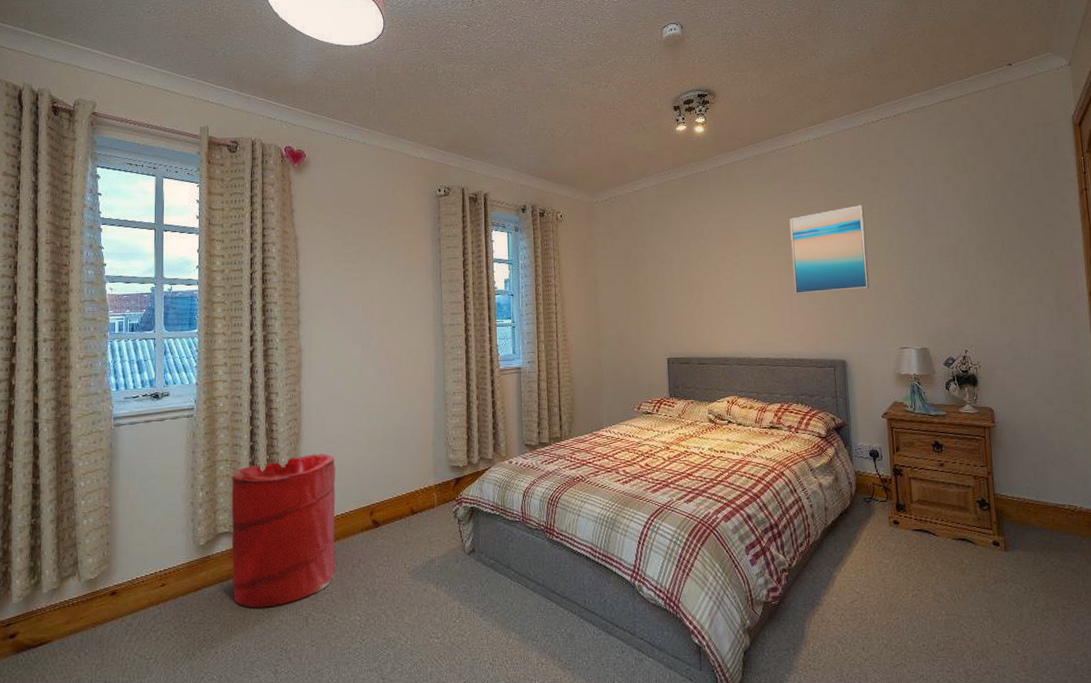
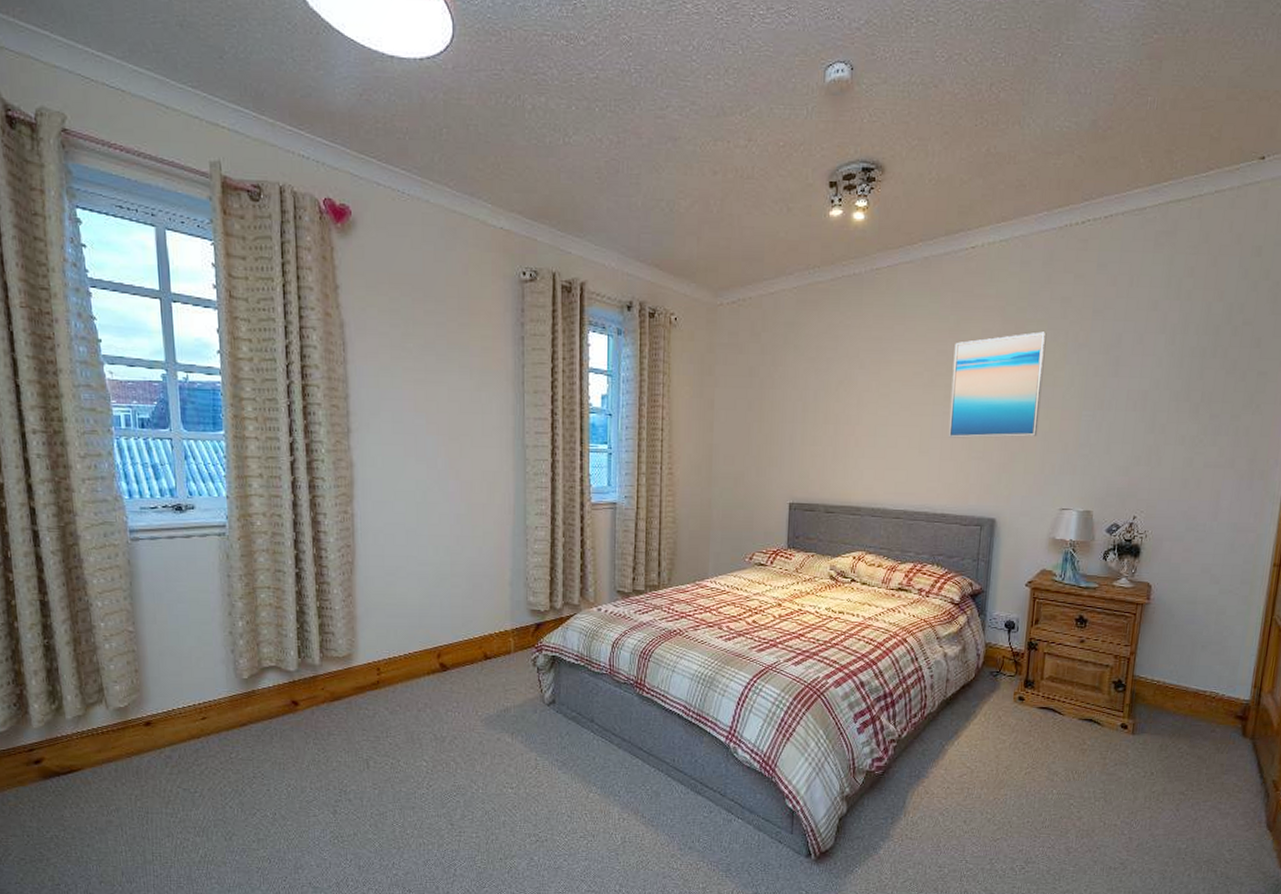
laundry hamper: present [231,453,336,608] -> none [275,586,399,748]

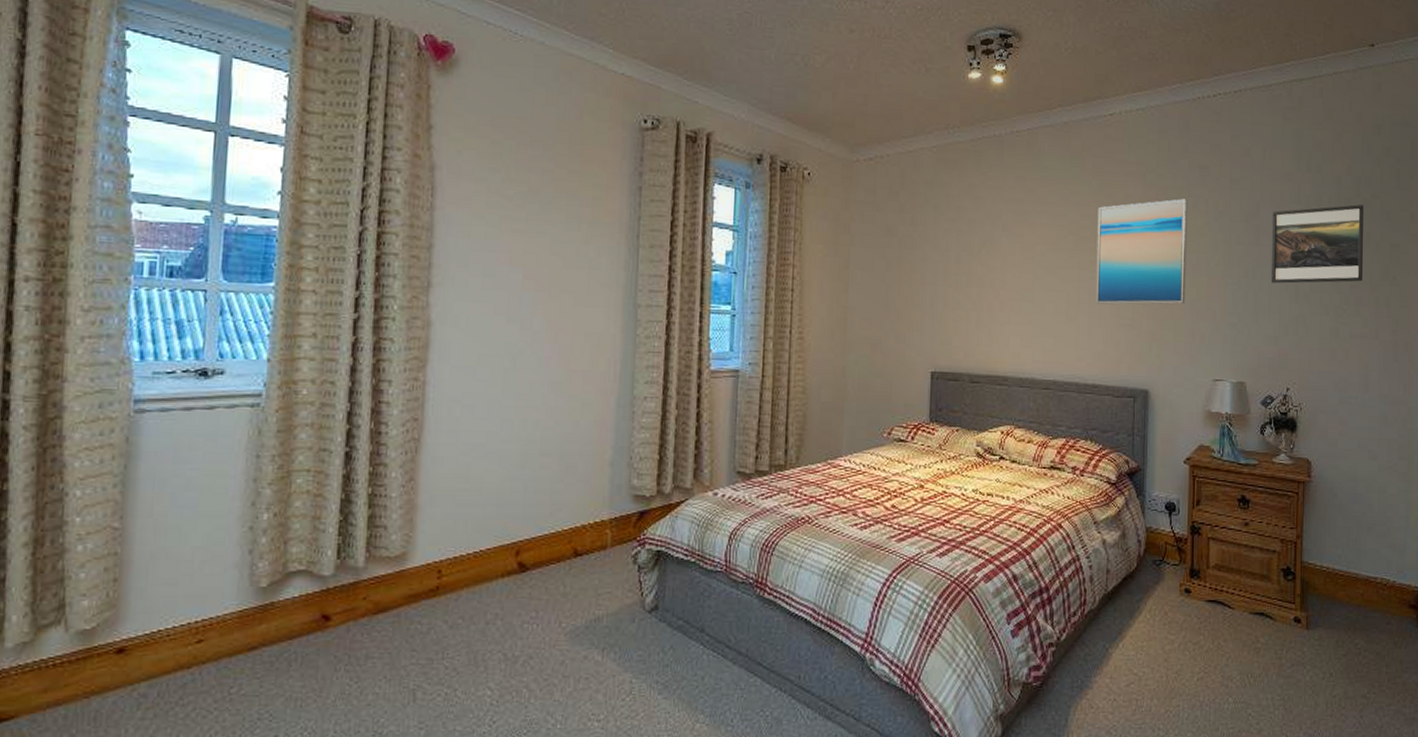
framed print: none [1126,332,1234,415] -> present [1270,204,1365,284]

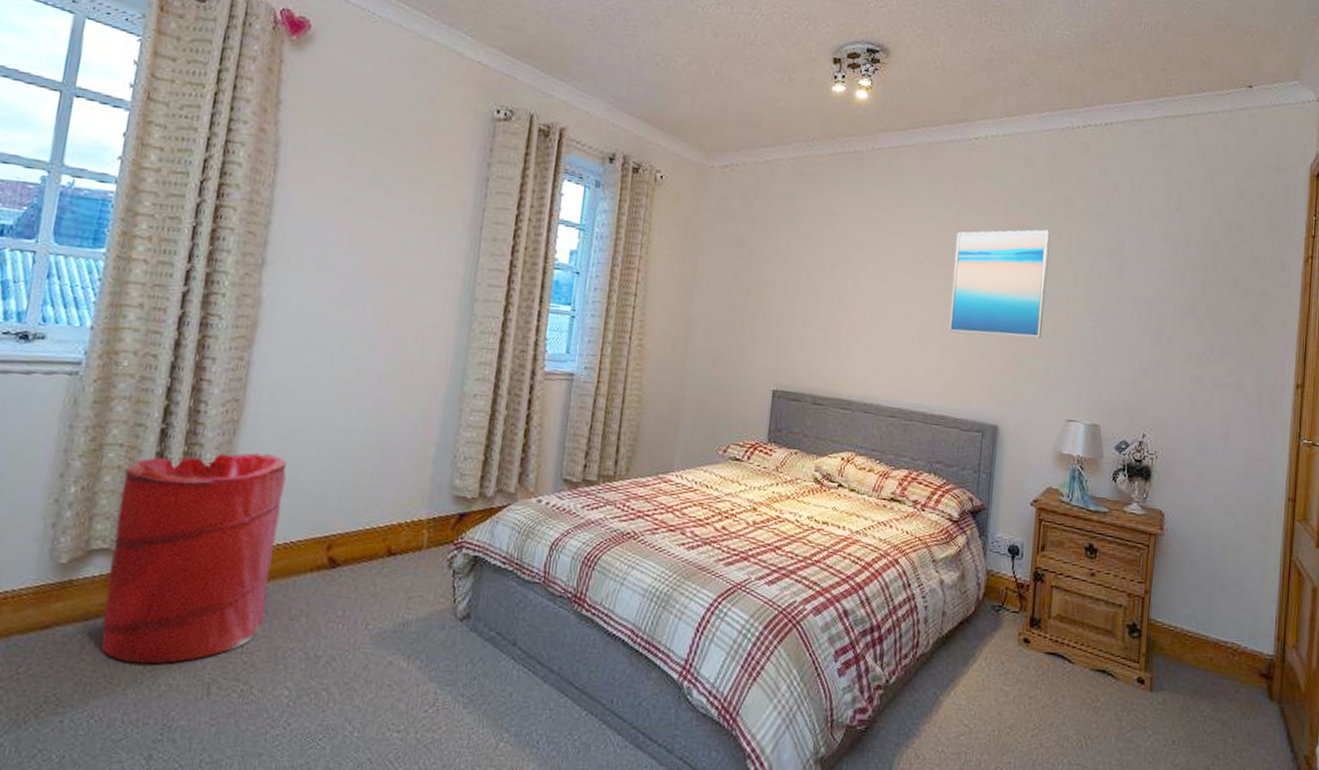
laundry hamper: none [306,468,470,677] -> present [101,452,286,665]
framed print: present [1270,204,1365,284] -> none [1132,248,1234,329]

